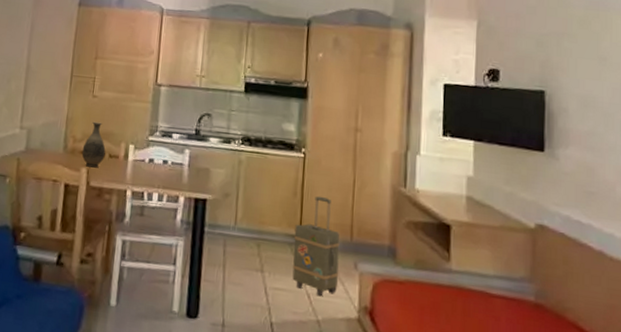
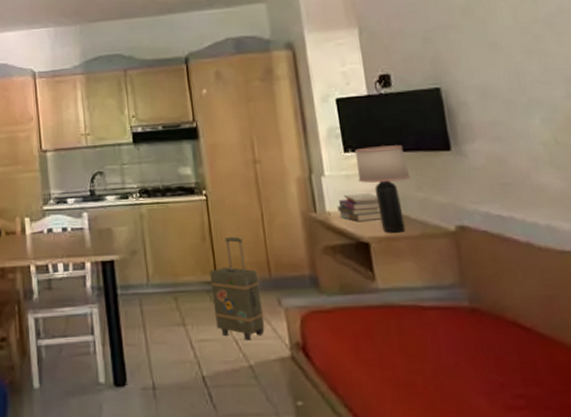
books: none [426,176,467,206] -> present [337,193,382,222]
table lamp: none [451,134,501,221] -> present [354,145,411,233]

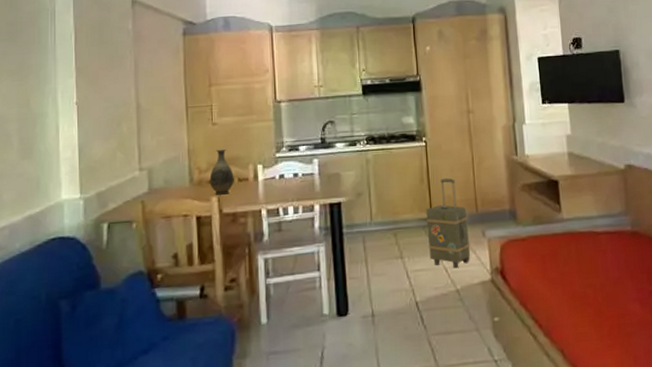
books: present [337,193,382,222] -> none [534,139,569,163]
table lamp: present [354,145,411,233] -> none [550,98,593,172]

